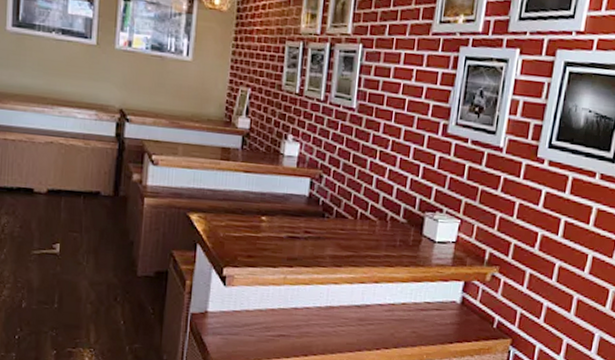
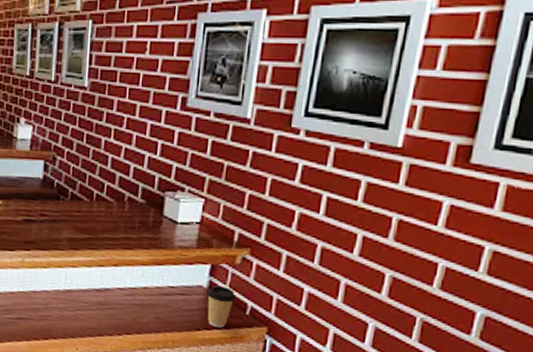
coffee cup: none [459,301,485,340] -> present [206,285,236,328]

